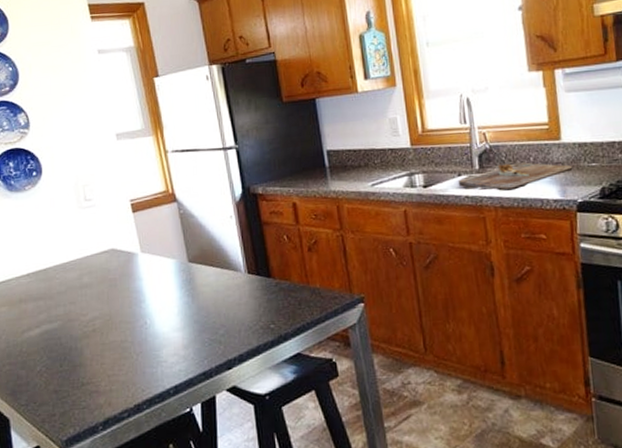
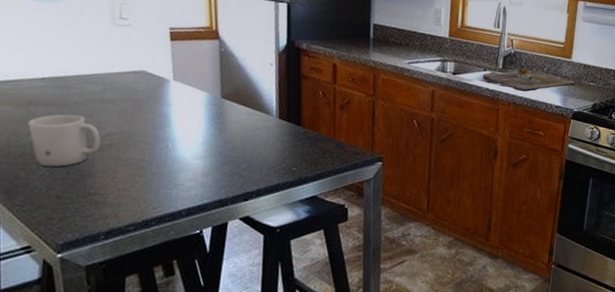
mug: none [21,305,86,362] -> present [27,114,101,168]

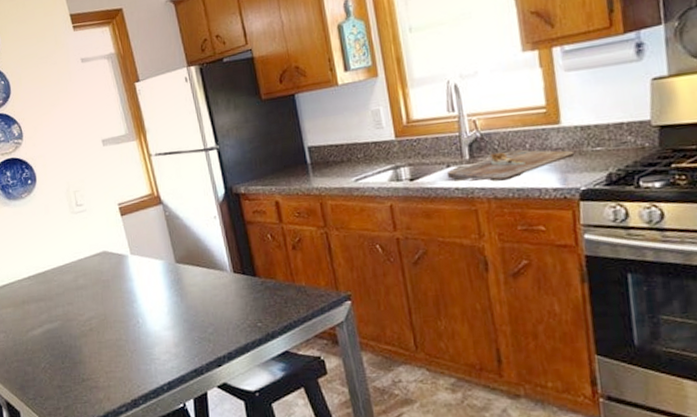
mug: present [27,114,101,168] -> none [25,306,84,360]

